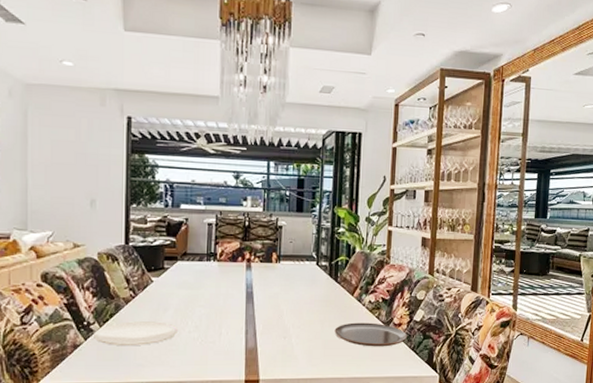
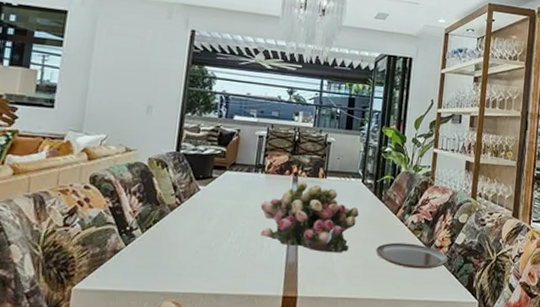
plate: present [94,321,179,345] -> none [135,229,221,254]
flower arrangement: none [215,266,316,336] -> present [260,180,360,253]

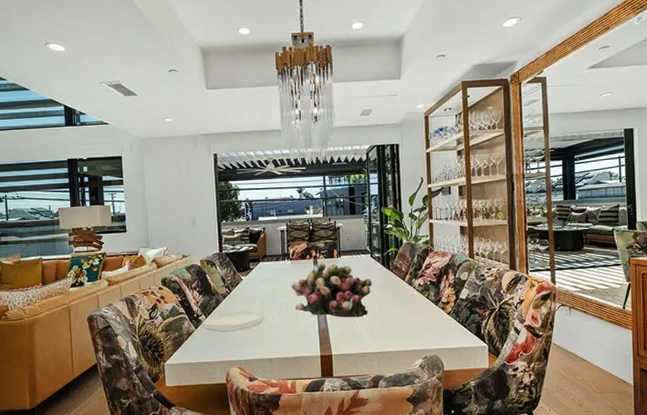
plate: none [135,229,221,254] -> present [202,311,265,332]
plate: present [376,242,448,269] -> none [391,302,455,323]

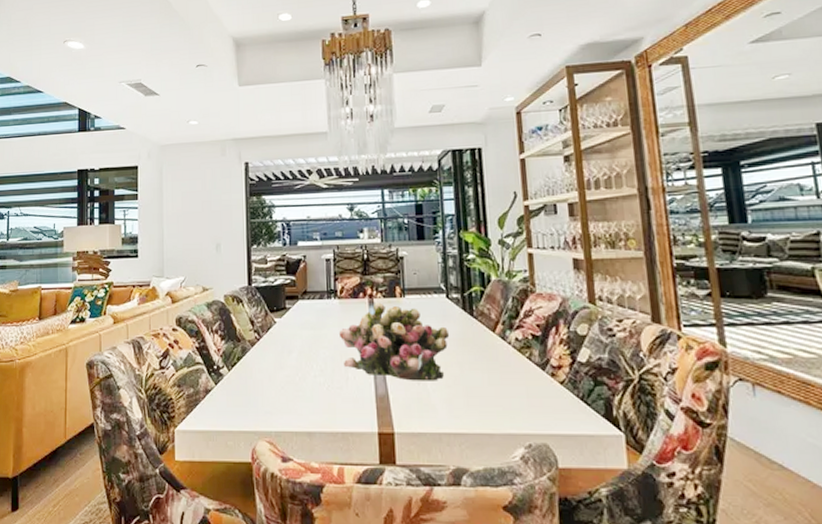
plate: present [202,311,265,332] -> none [223,365,304,391]

